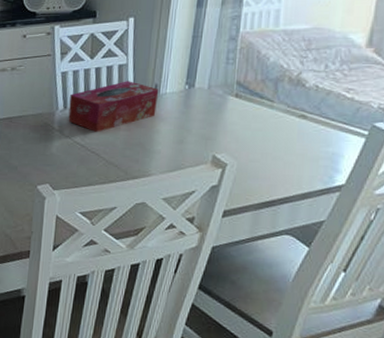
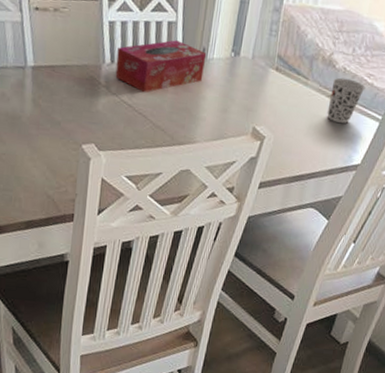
cup: none [299,96,344,144] -> present [327,77,366,124]

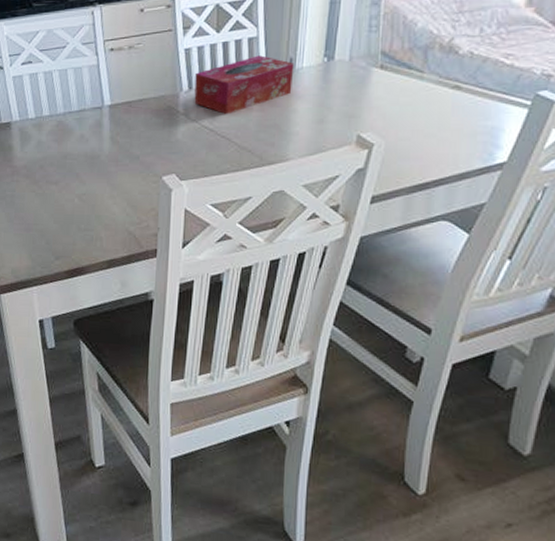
cup: present [327,77,366,124] -> none [453,63,503,117]

